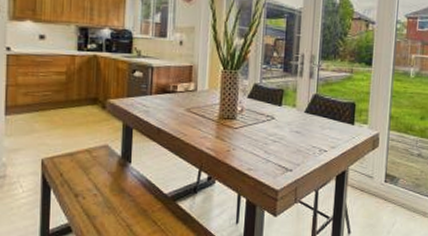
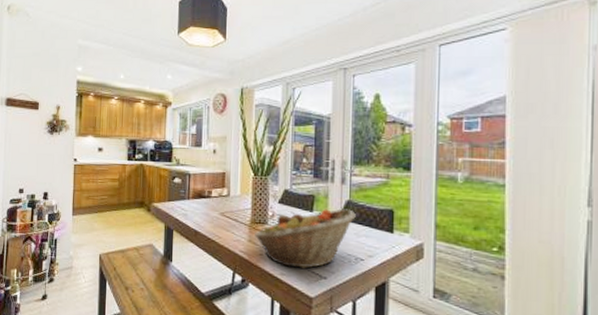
fruit basket: none [222,102,322,162] -> present [255,209,356,269]

